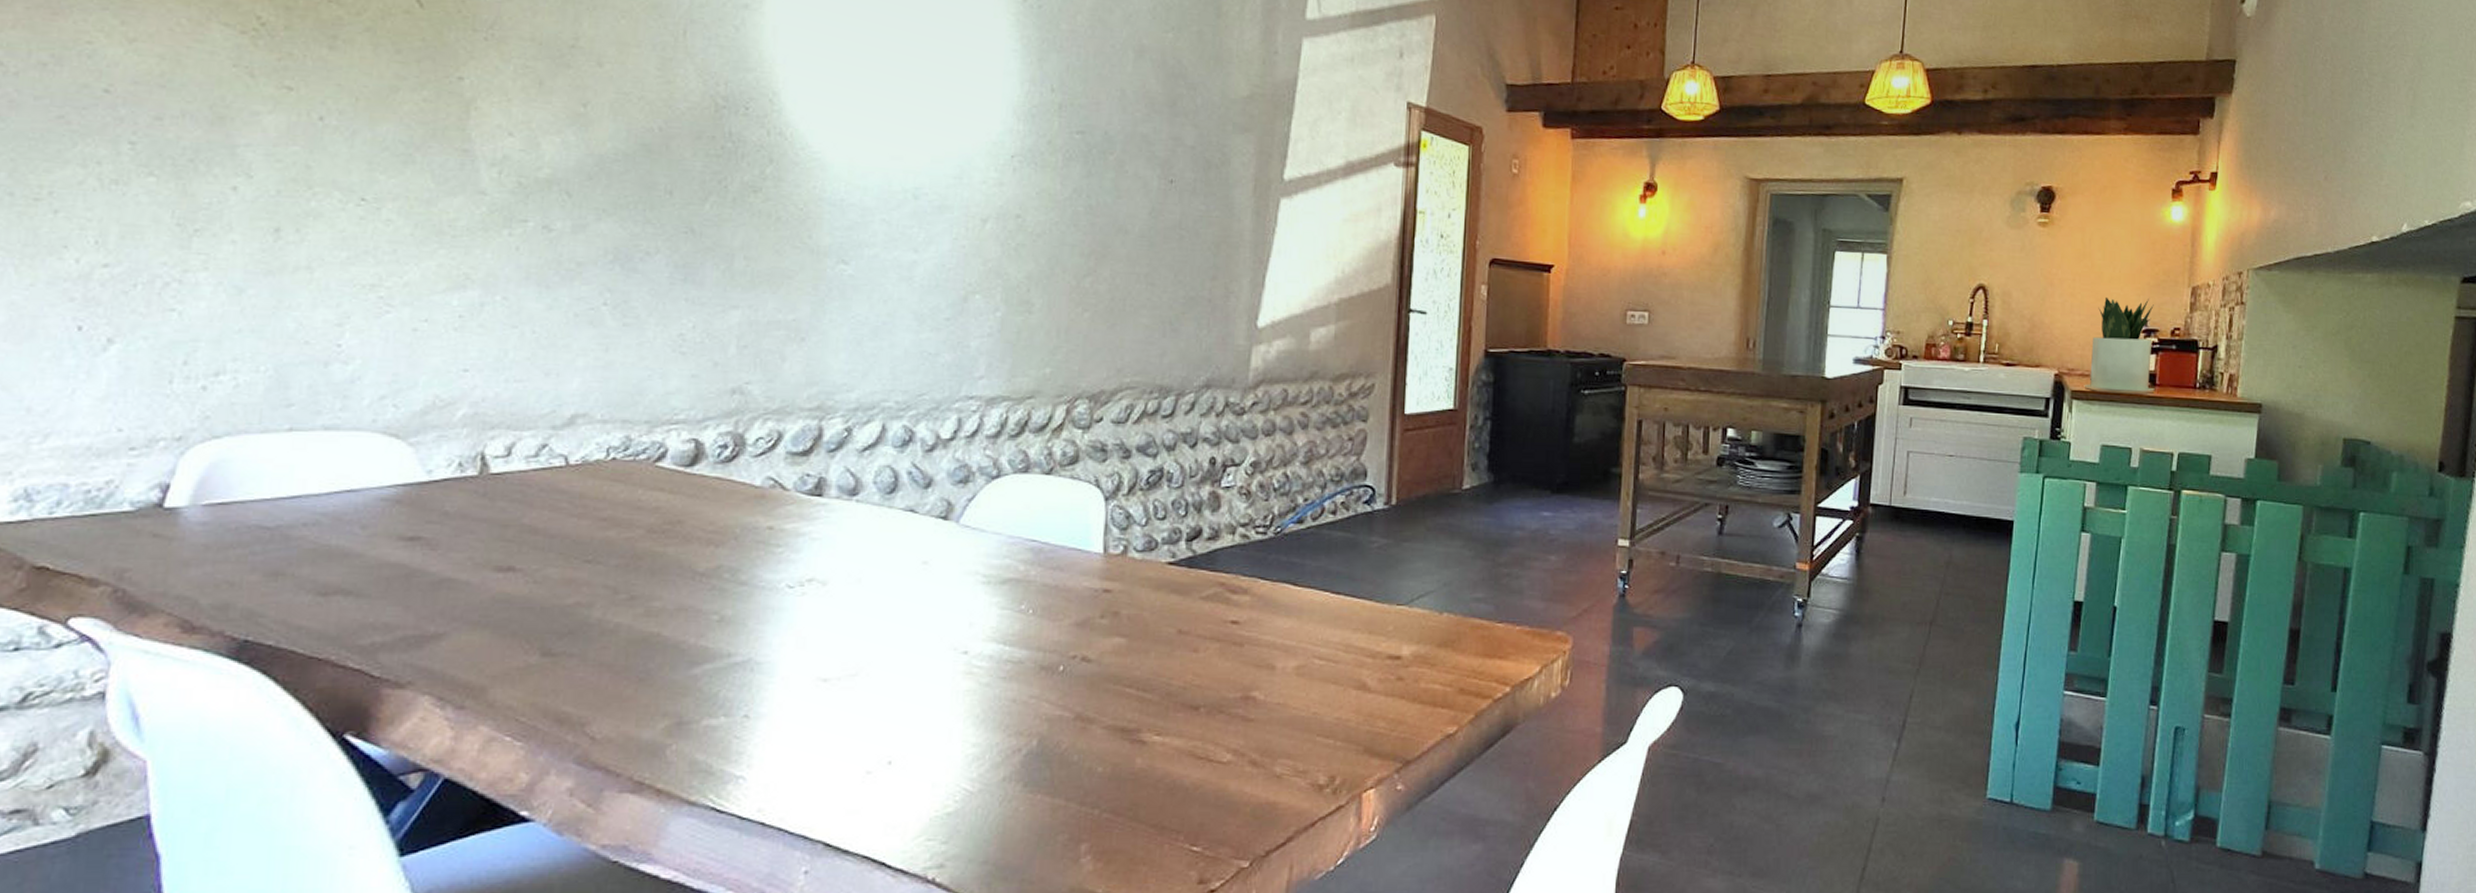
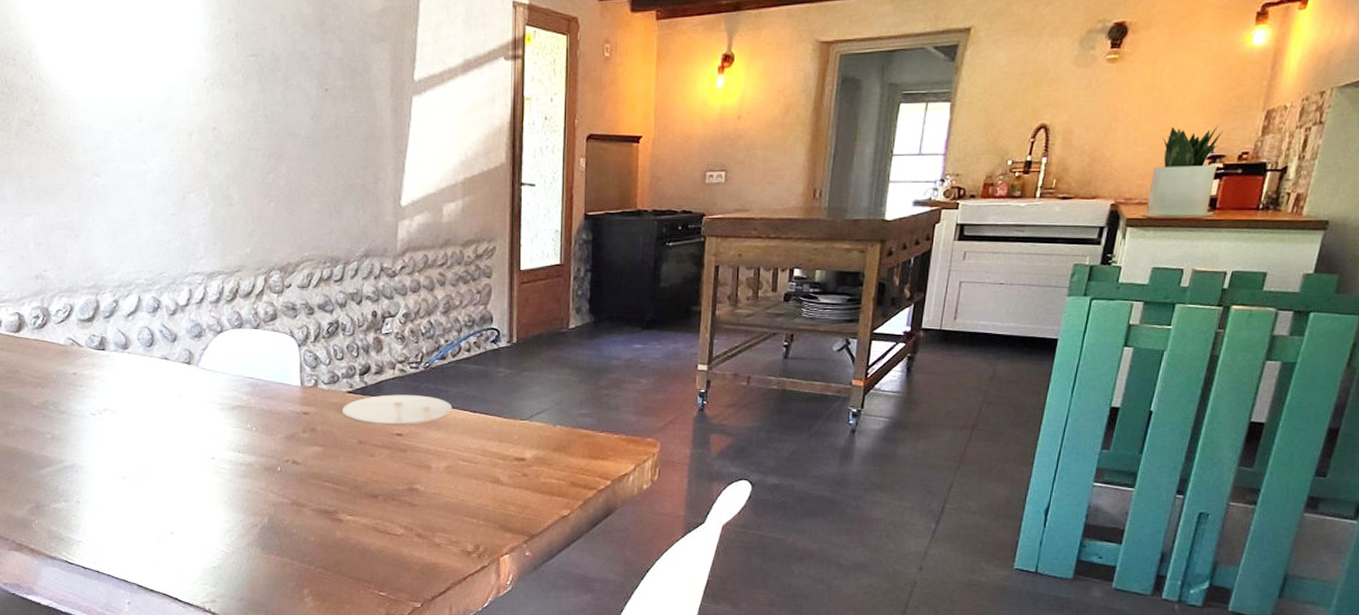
plate: none [1157,567,1309,612] -> present [341,394,453,427]

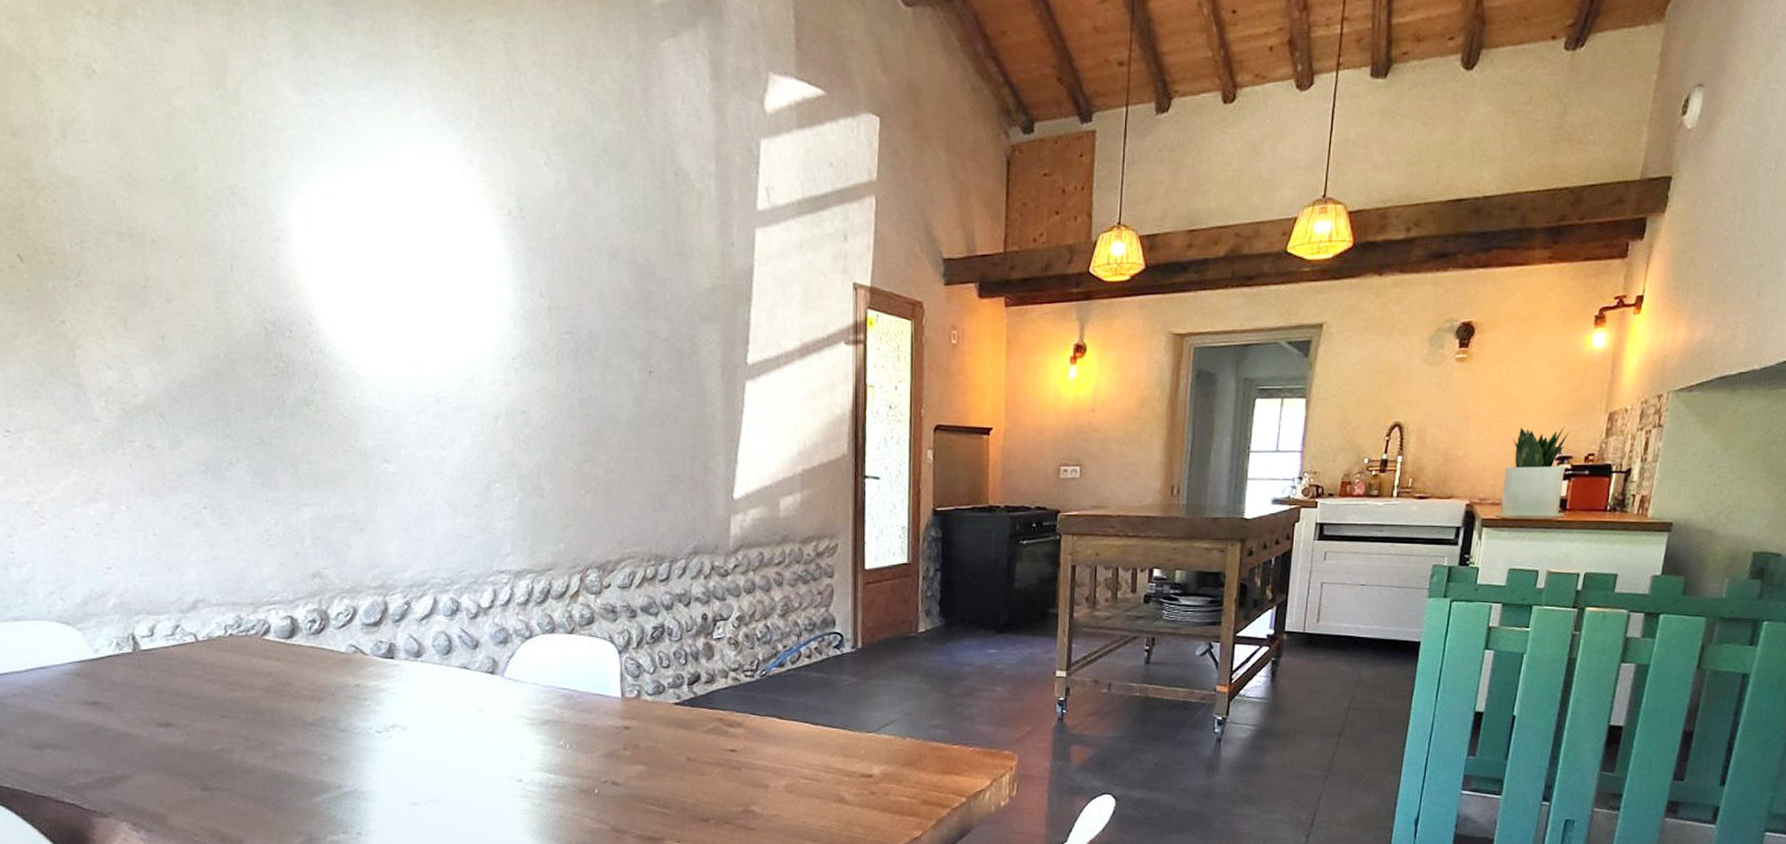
plate: present [341,394,453,427] -> none [668,705,792,742]

